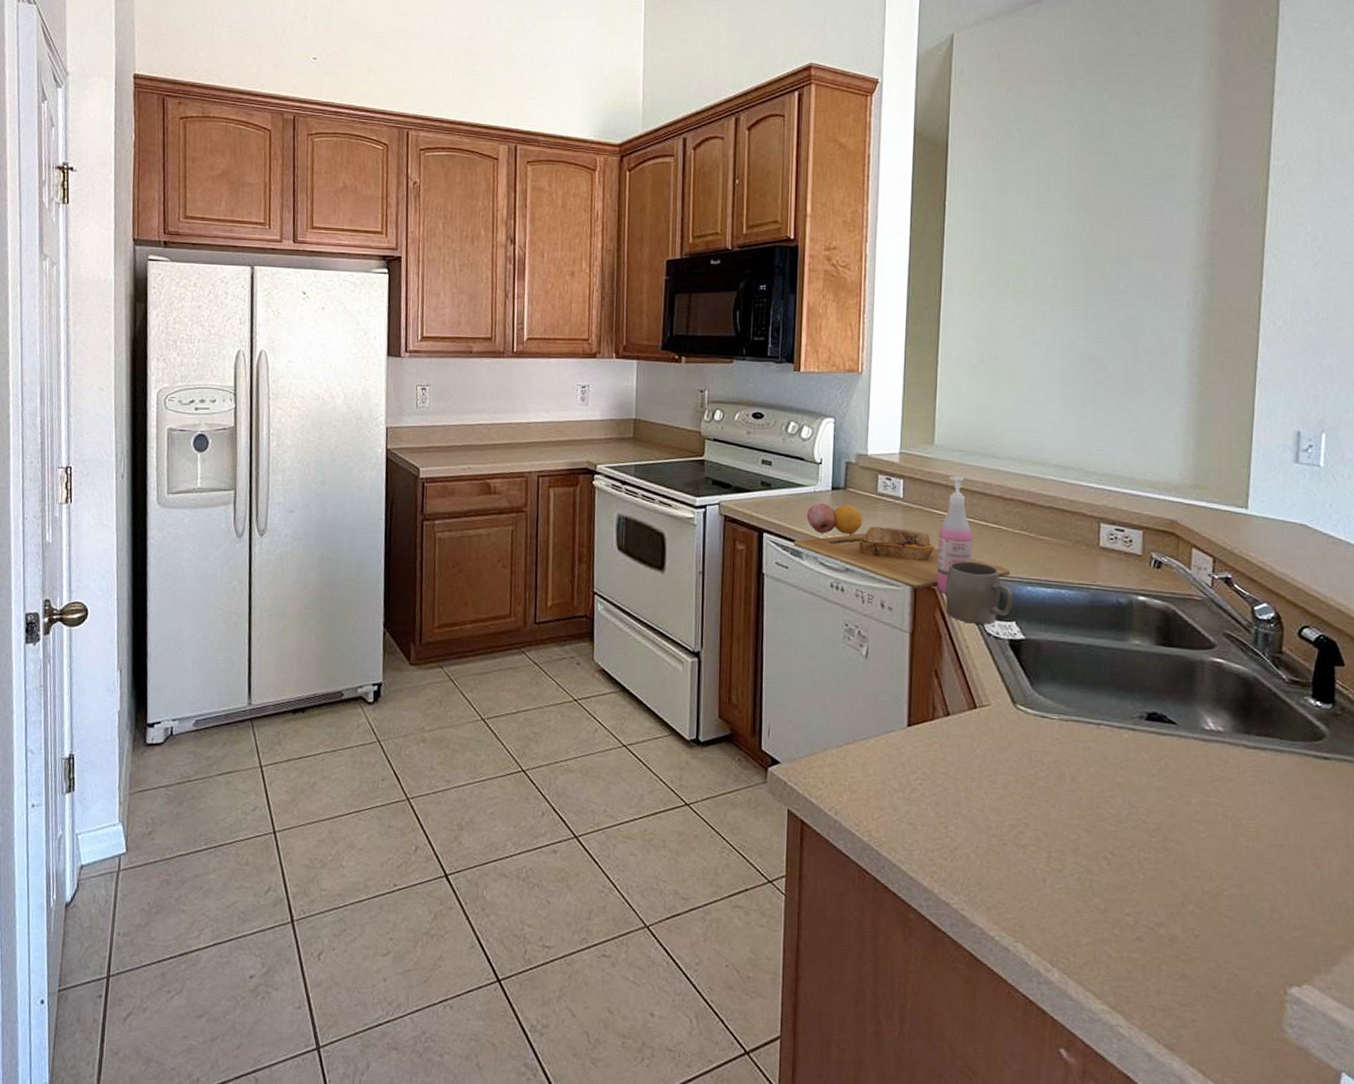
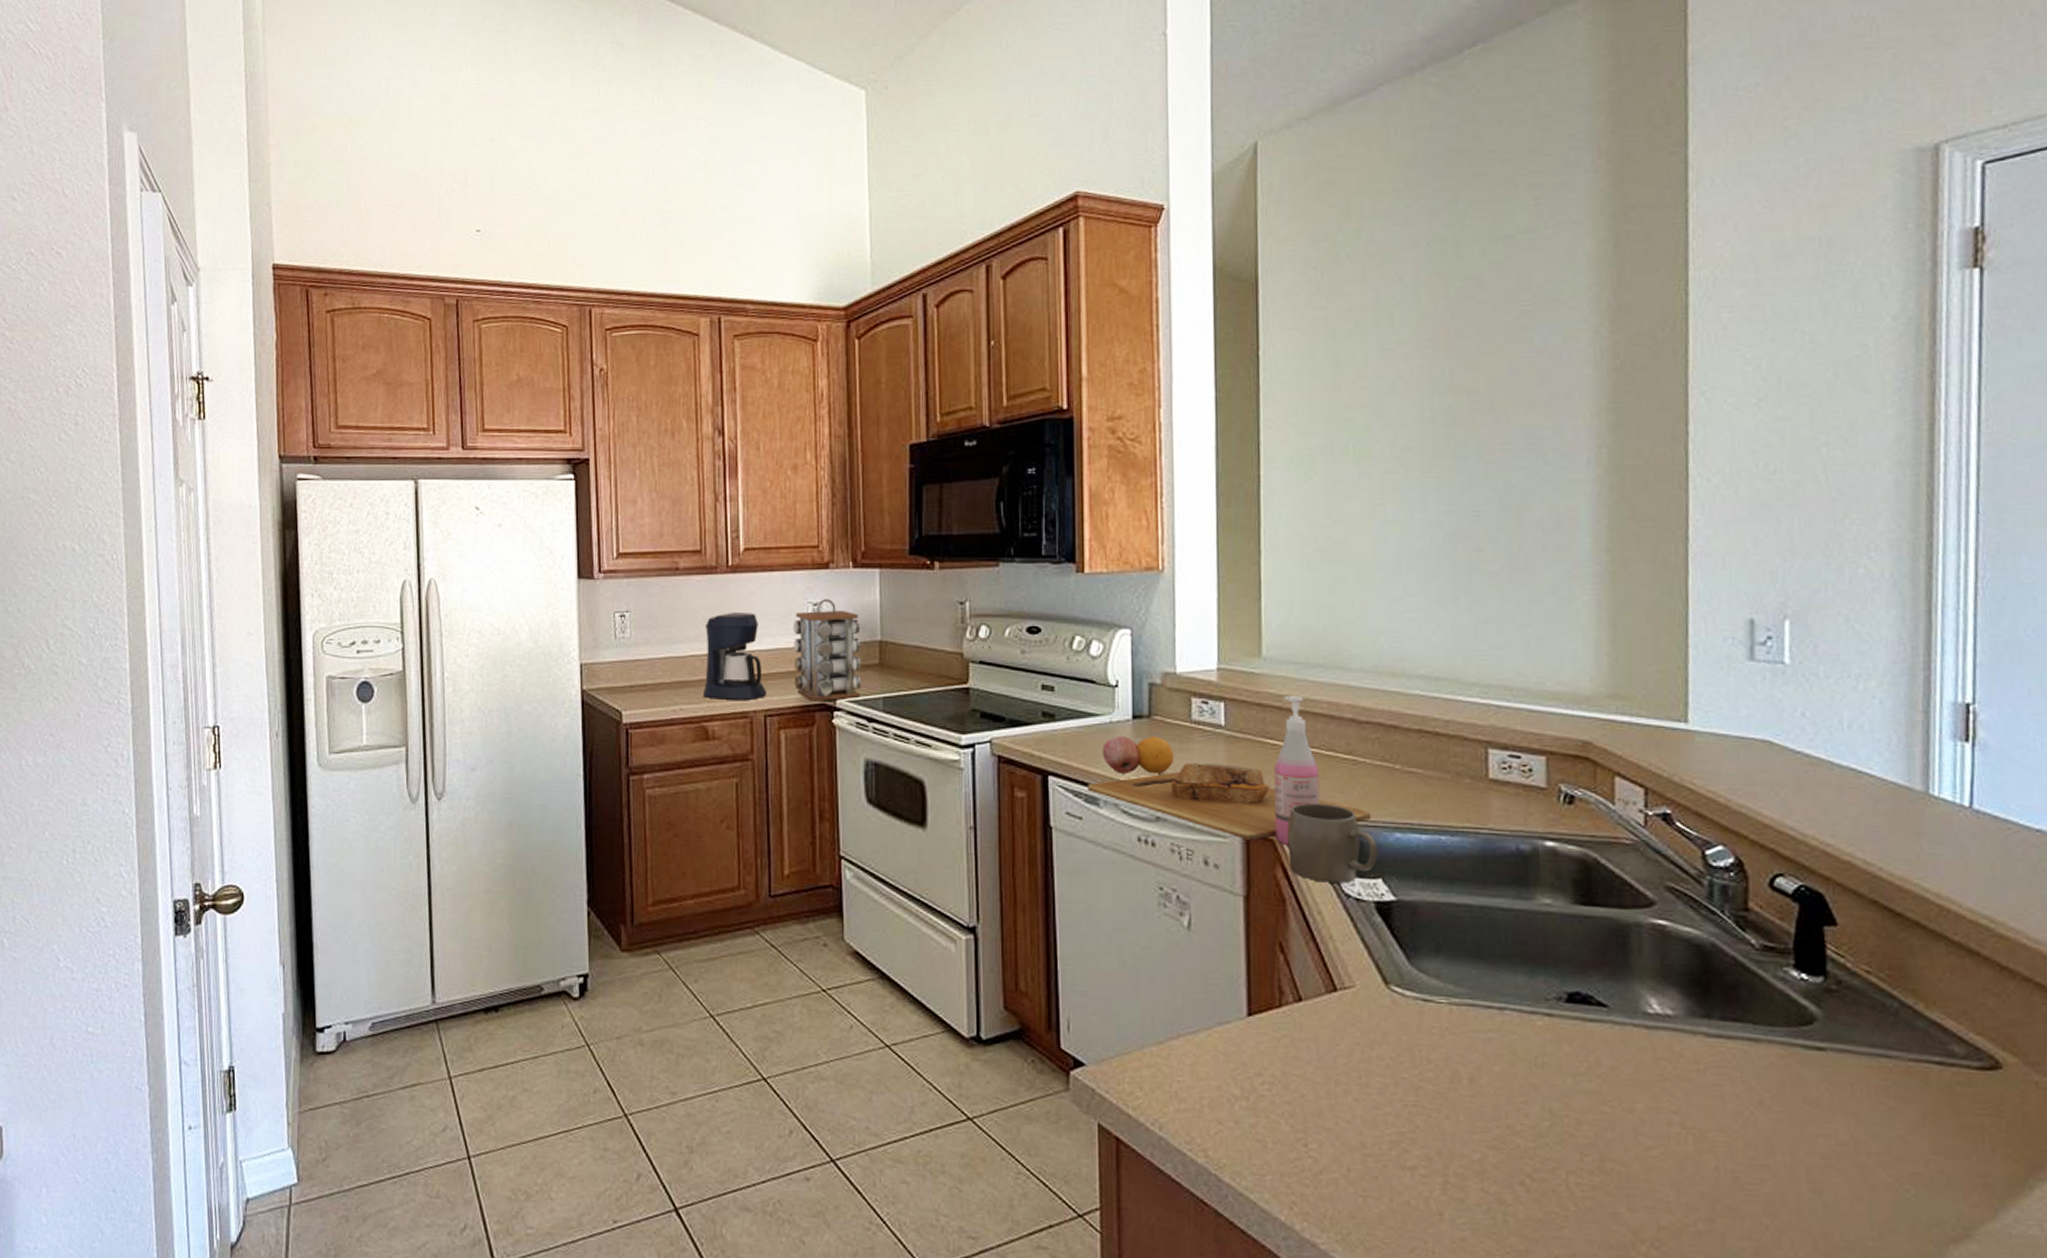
coffee maker: none [487,390,541,463] -> present [702,613,767,700]
spice rack: none [563,382,620,467] -> present [793,599,861,702]

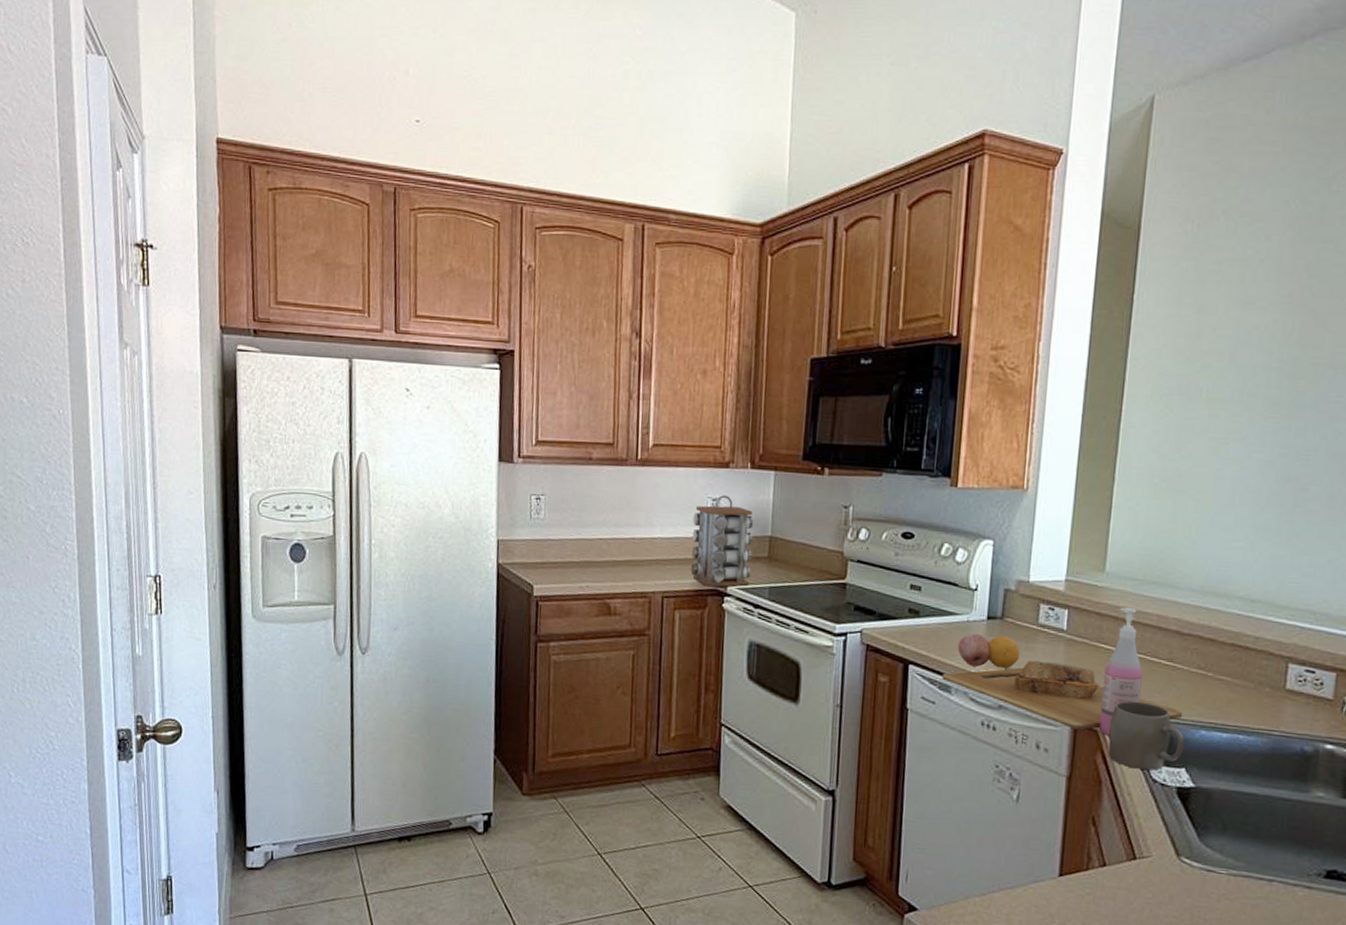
coffee maker: present [702,613,767,700] -> none [607,502,666,582]

